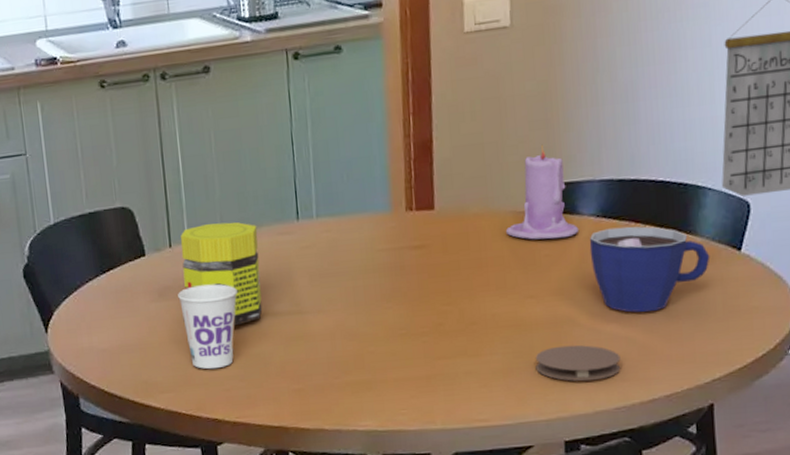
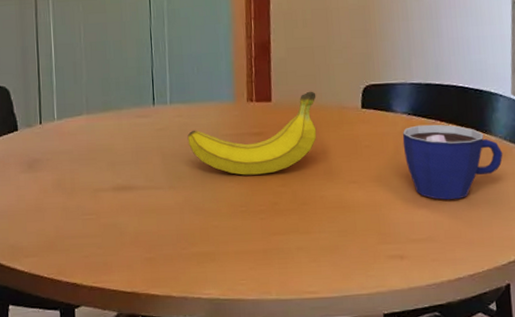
cup: present [178,284,237,370] -> none [45,159,98,237]
jar: present [180,222,263,326] -> none [50,104,120,198]
fruit: none [337,195,488,295] -> present [187,91,317,176]
candle: present [505,144,580,240] -> none [332,50,394,133]
coaster: present [535,345,621,381] -> none [357,226,431,260]

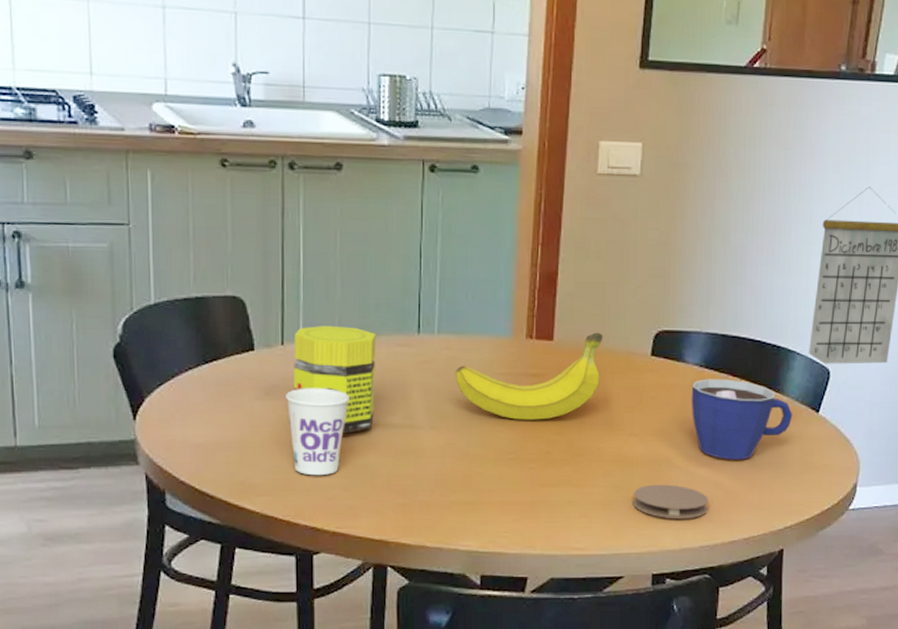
cup: none [45,159,98,237] -> present [286,388,349,476]
jar: none [50,104,120,198] -> present [293,326,376,434]
coaster: none [357,226,431,260] -> present [633,484,708,519]

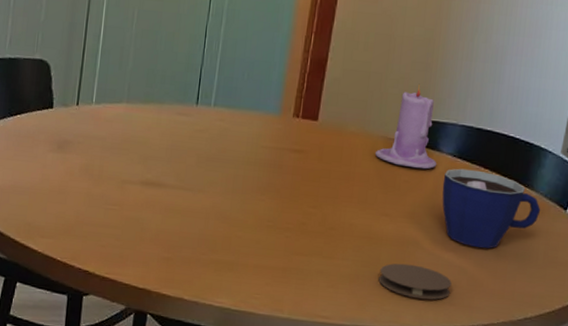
cup: present [286,388,349,476] -> none [75,145,130,225]
jar: present [293,326,376,434] -> none [83,91,160,189]
fruit: present [455,332,603,420] -> none [225,116,365,193]
candle: none [617,291,684,383] -> present [374,83,437,170]

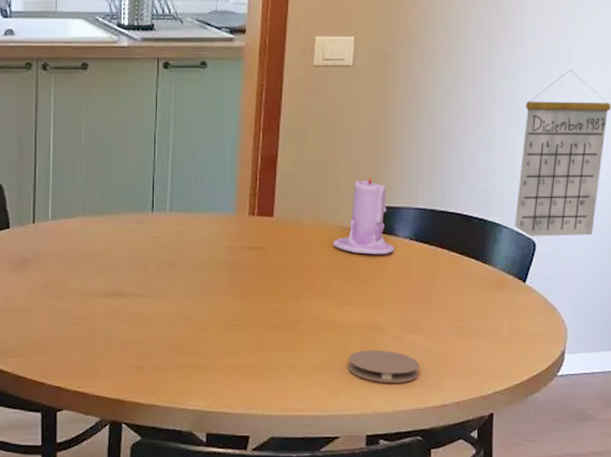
cup: present [442,168,541,249] -> none [402,251,501,328]

